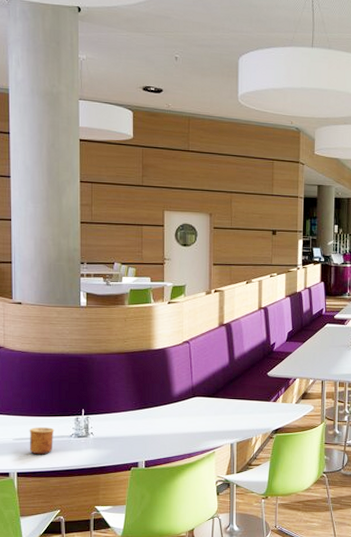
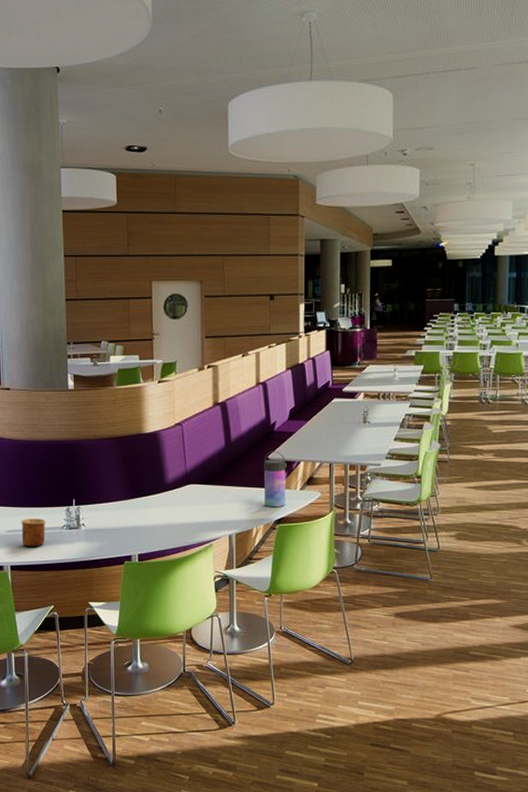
water bottle: none [263,369,284,418] -> present [263,451,287,507]

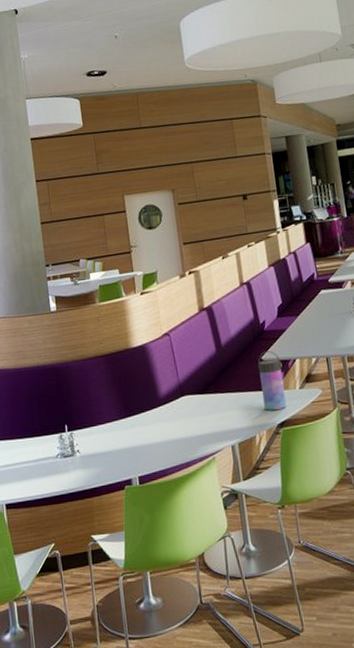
cup: present [21,518,46,548] -> none [13,449,40,482]

